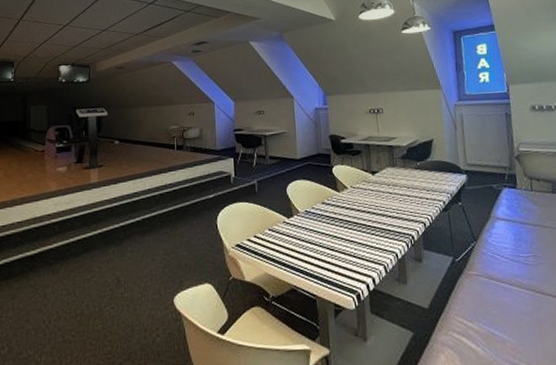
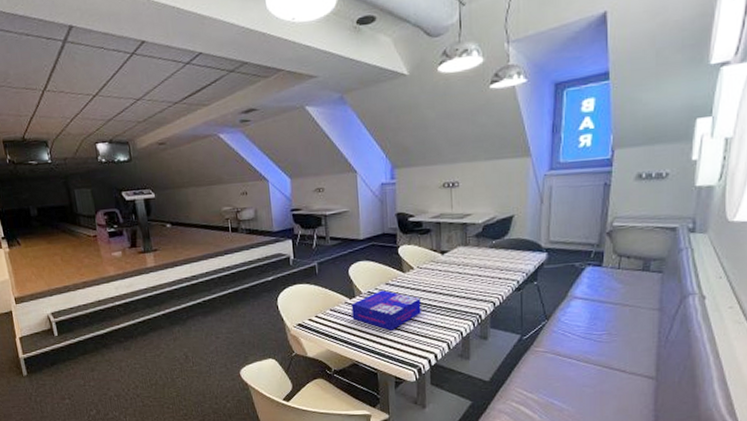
board game: none [289,209,357,252] -> present [351,290,421,331]

